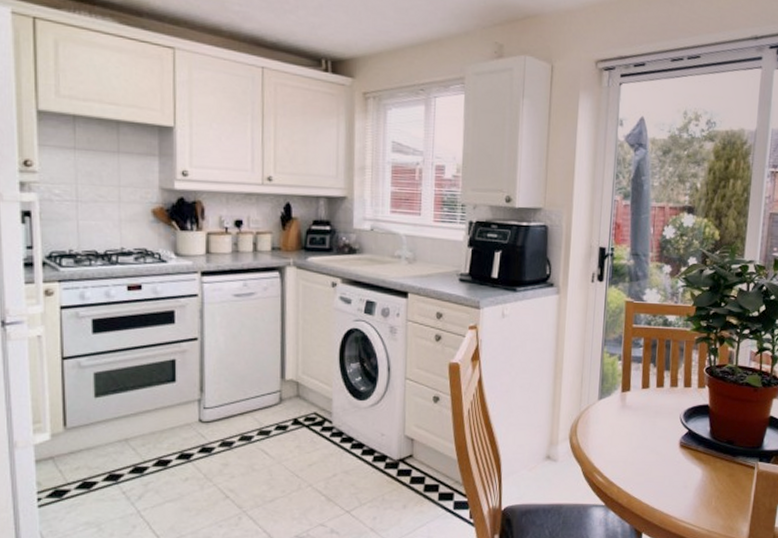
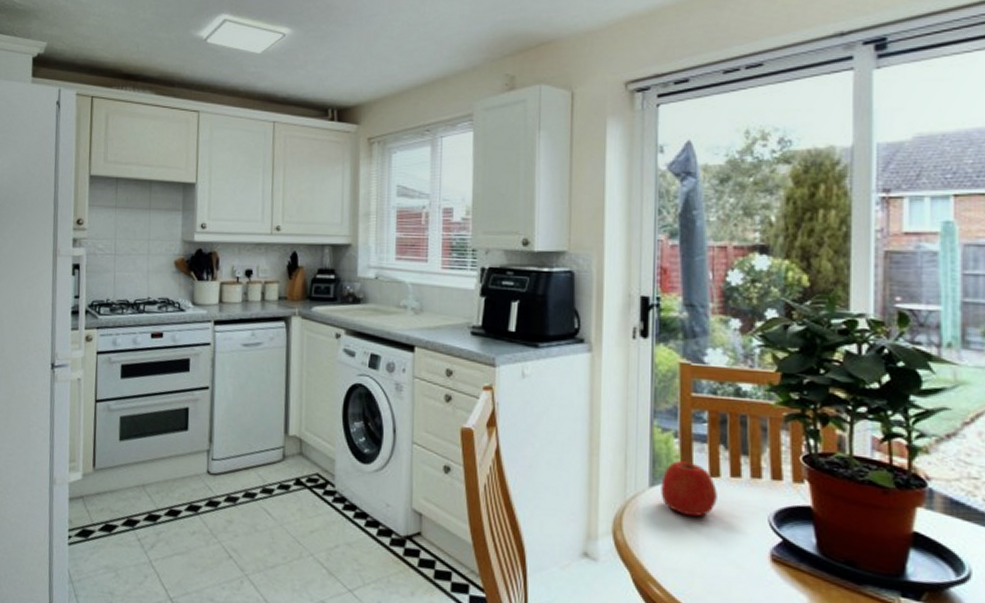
apple: none [606,378,647,420] -> present [661,461,717,517]

